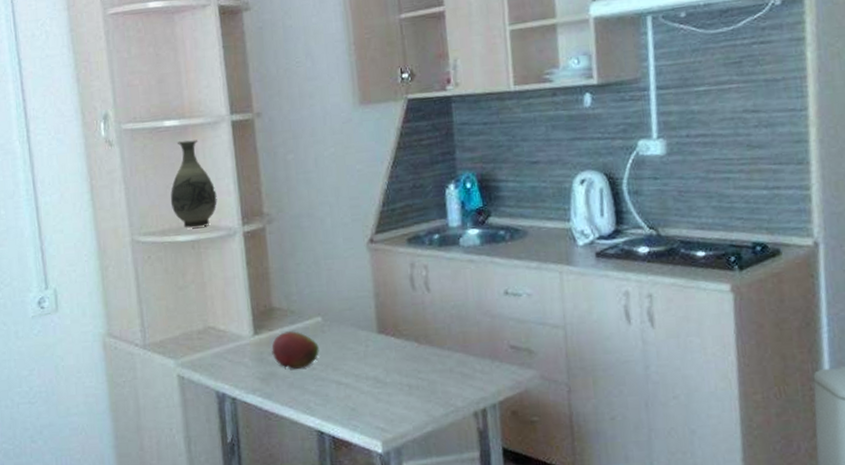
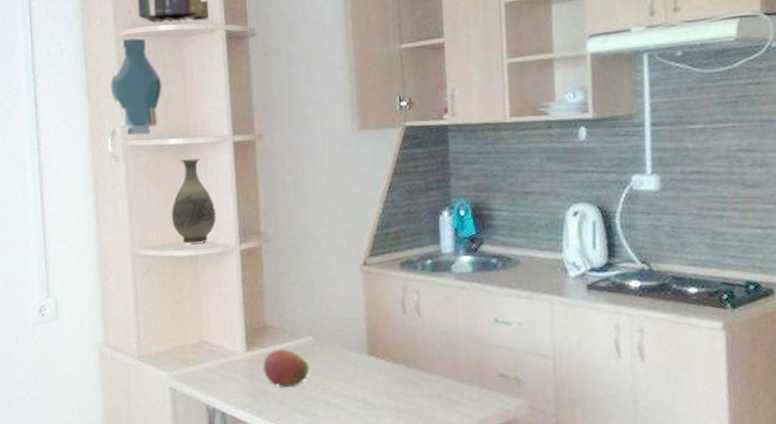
vase: none [99,16,155,119] -> present [109,38,162,136]

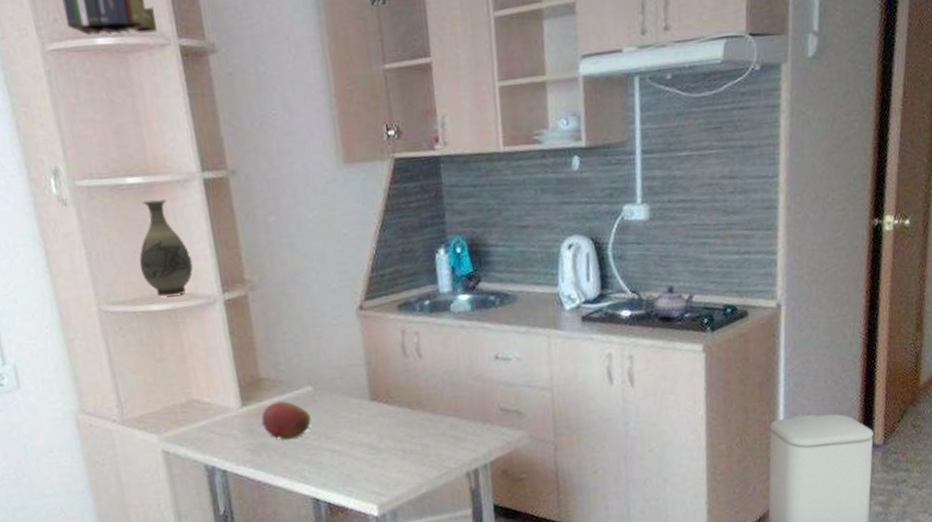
vase: present [109,38,162,136] -> none [42,54,111,175]
teapot: none [654,258,712,295] -> present [643,286,695,321]

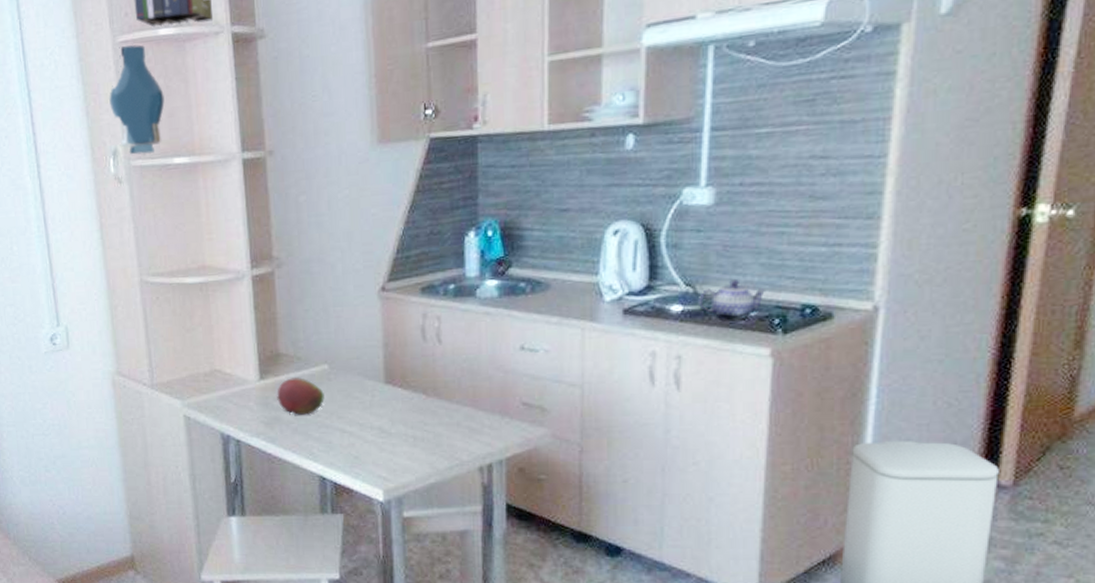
vase: none [42,54,111,175] -> present [108,44,165,155]
vase: present [139,199,193,297] -> none [179,178,226,270]

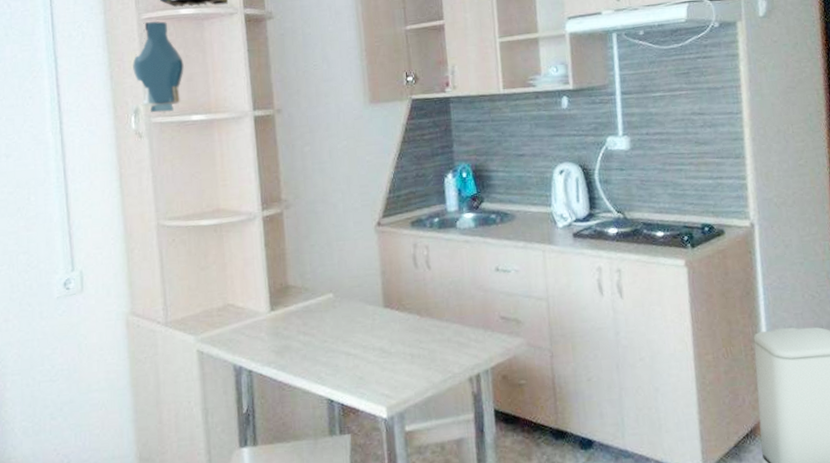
fruit: present [277,377,325,415] -> none [286,307,331,342]
teapot: present [699,280,765,320] -> none [628,206,675,238]

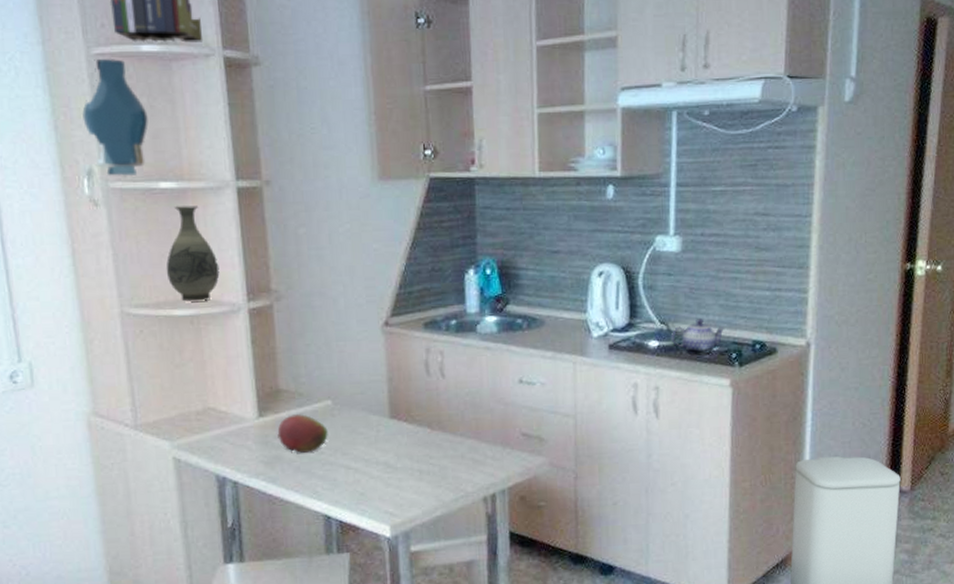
vase: none [195,133,239,213] -> present [166,205,220,302]
fruit: none [286,307,331,342] -> present [277,414,328,453]
teapot: none [628,206,675,238] -> present [672,319,724,354]

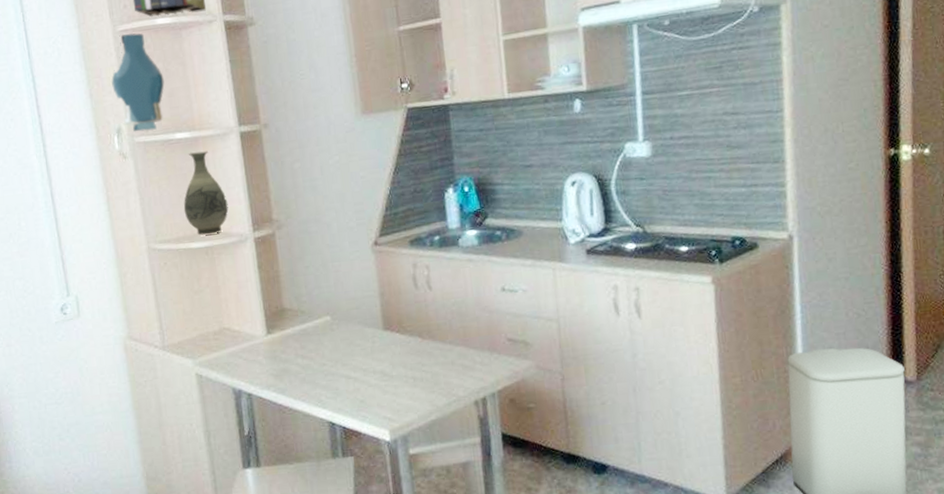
fruit: present [277,414,328,453] -> none [284,330,329,365]
teapot: present [672,319,724,354] -> none [648,219,701,254]

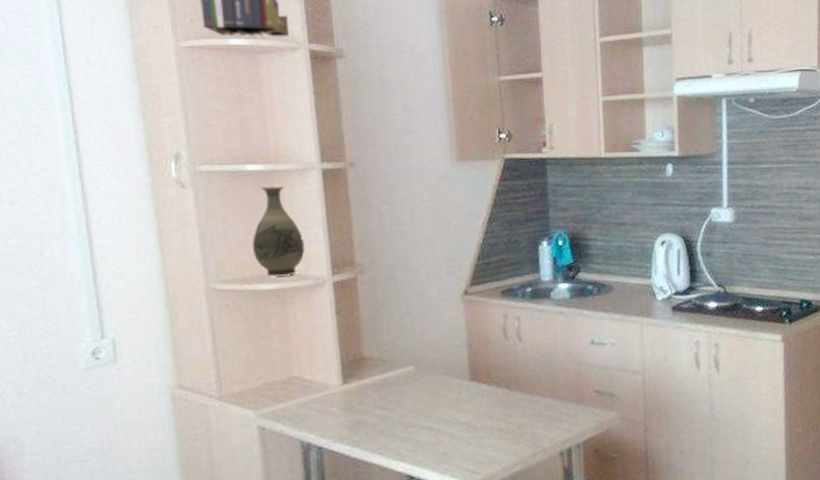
vase: present [110,33,165,132] -> none [169,51,236,161]

